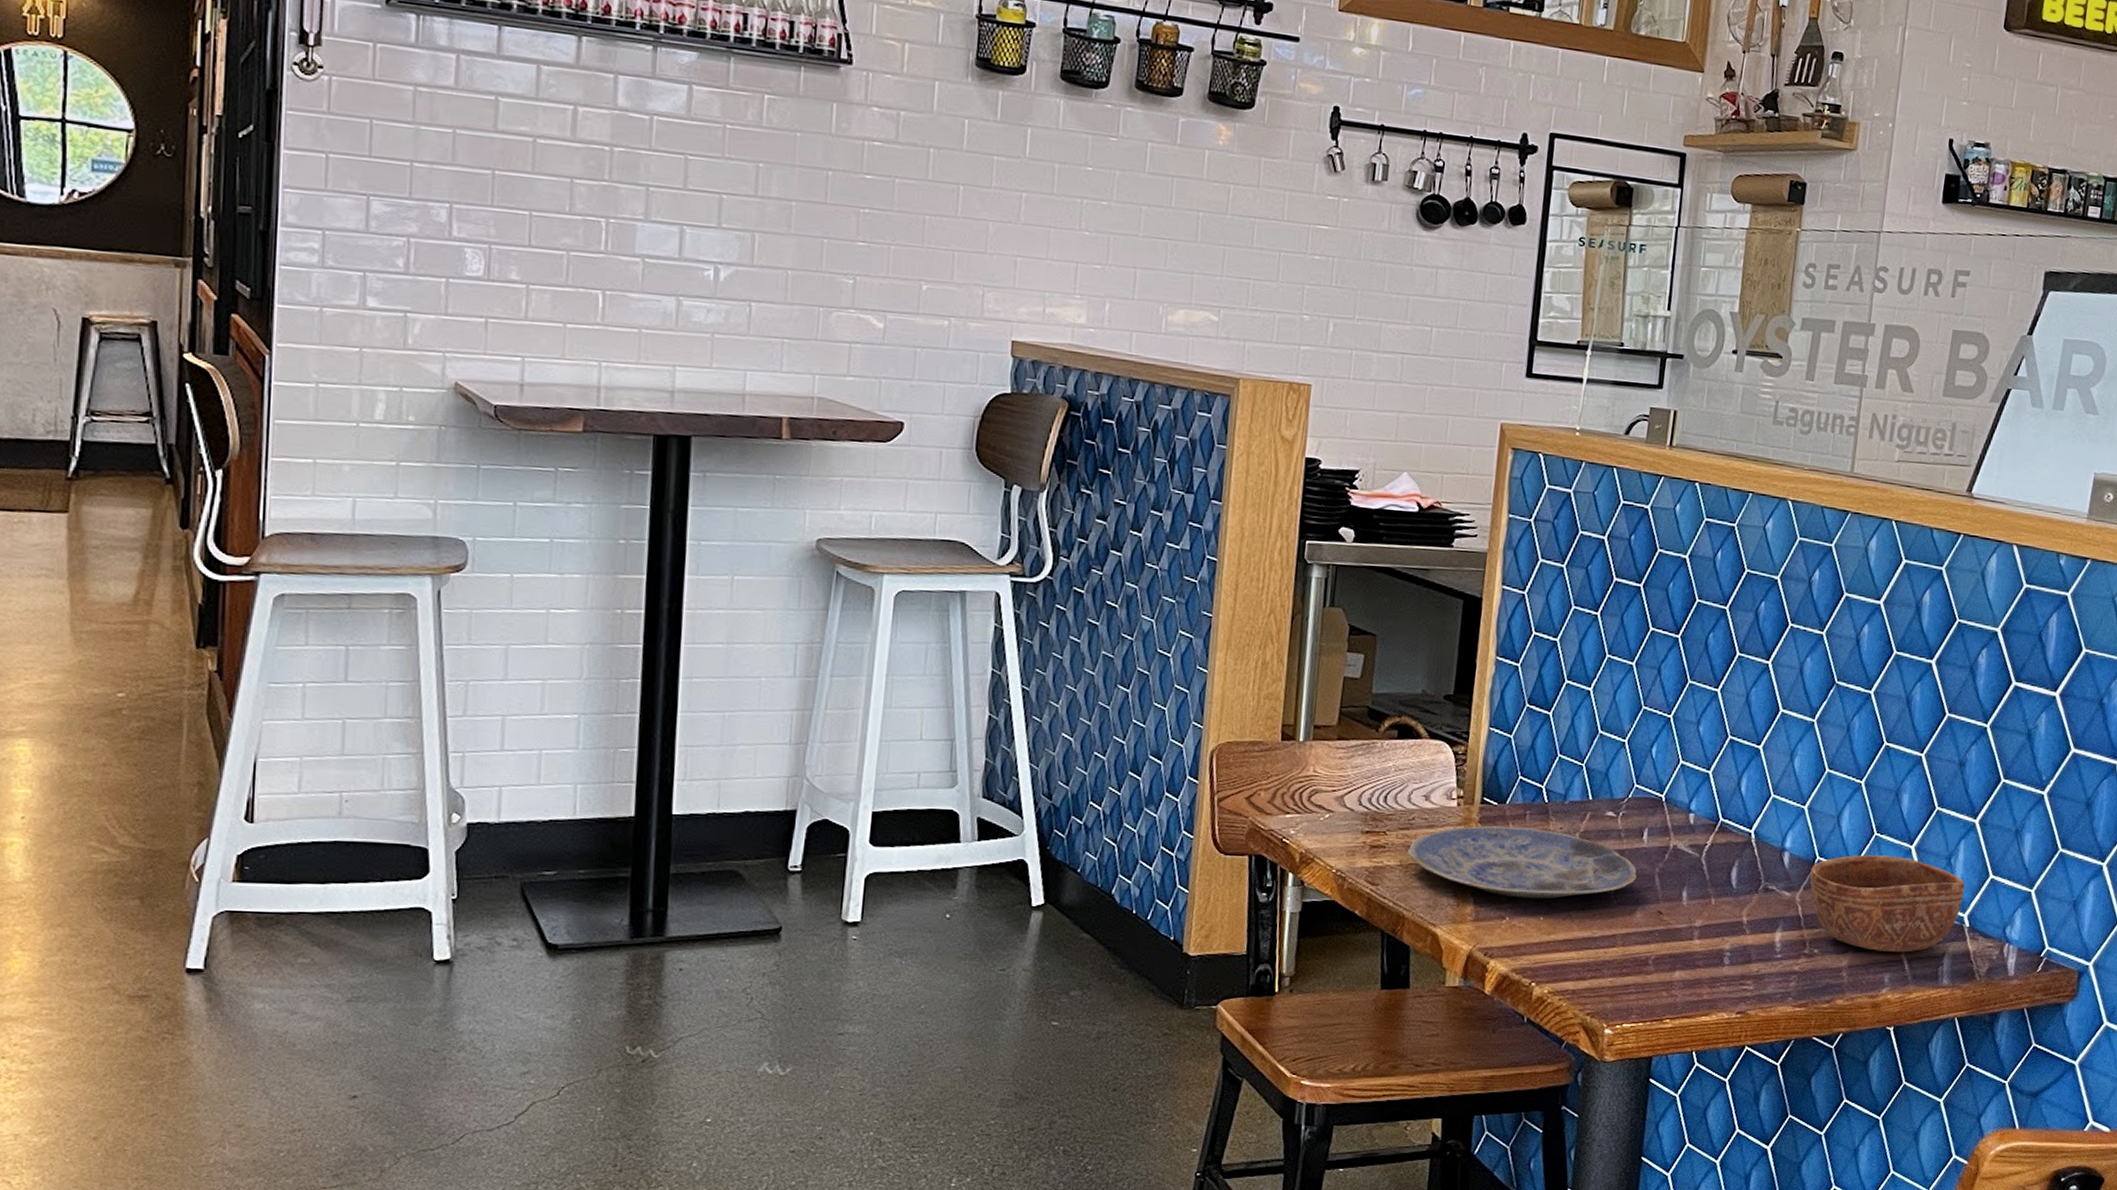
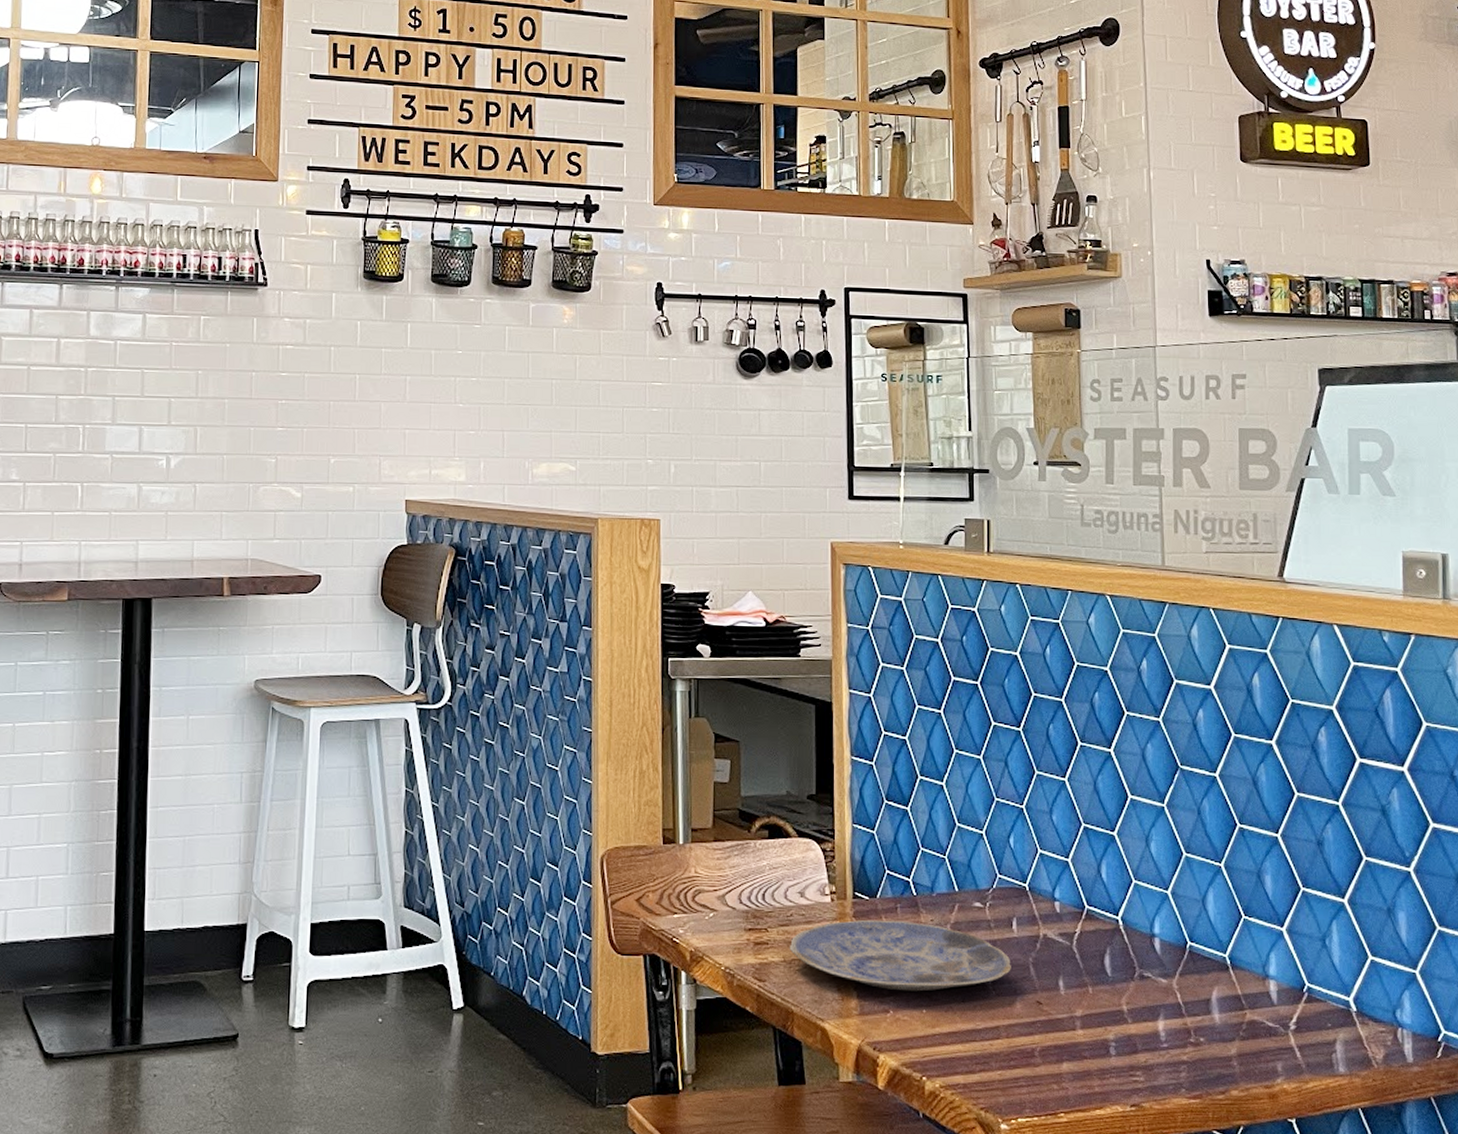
bowl: present [1809,855,1965,952] -> none [1184,938,1345,1039]

